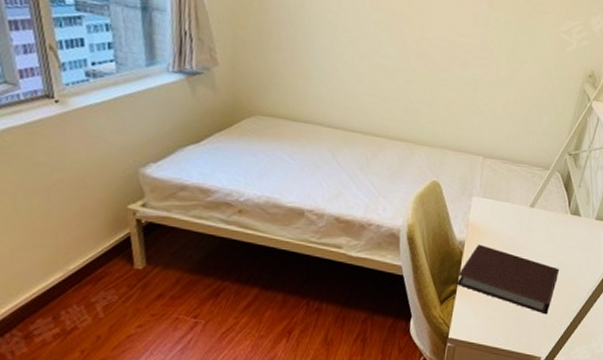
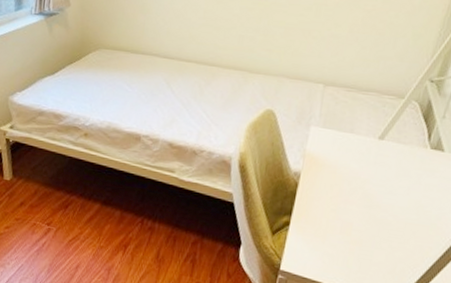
notebook: present [456,244,559,315] -> none [290,176,414,258]

